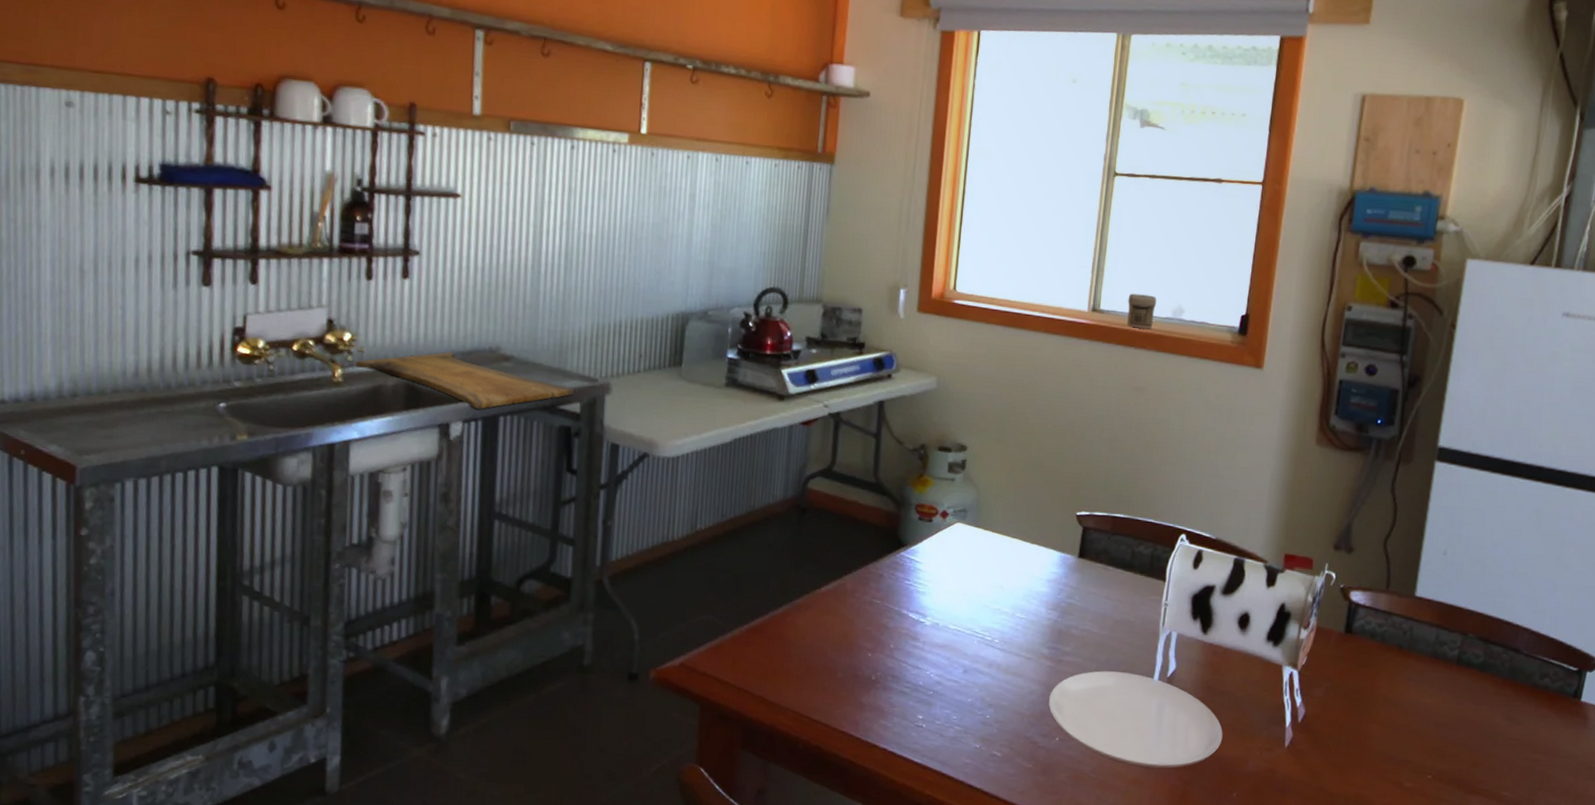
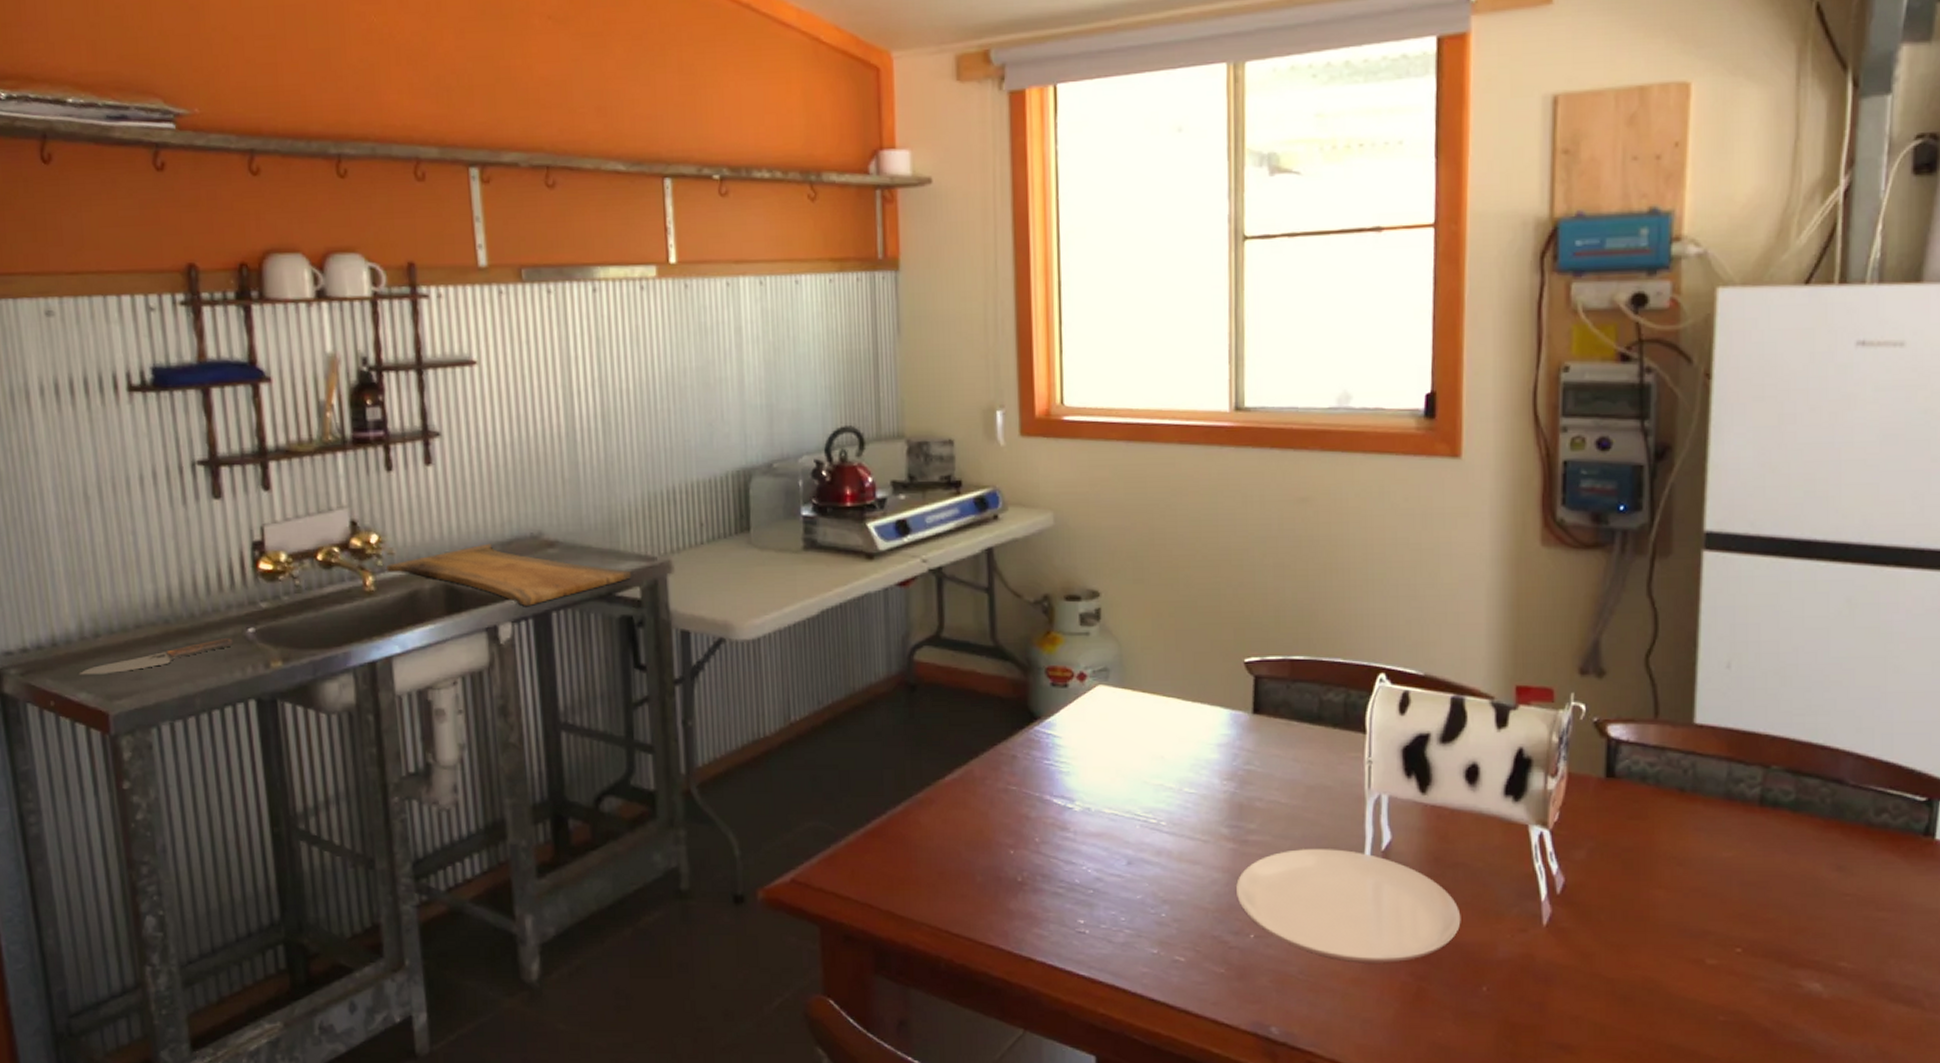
kitchen knife: none [52,409,205,430] -> present [79,637,234,675]
jar: present [1127,293,1156,329] -> none [1278,382,1315,425]

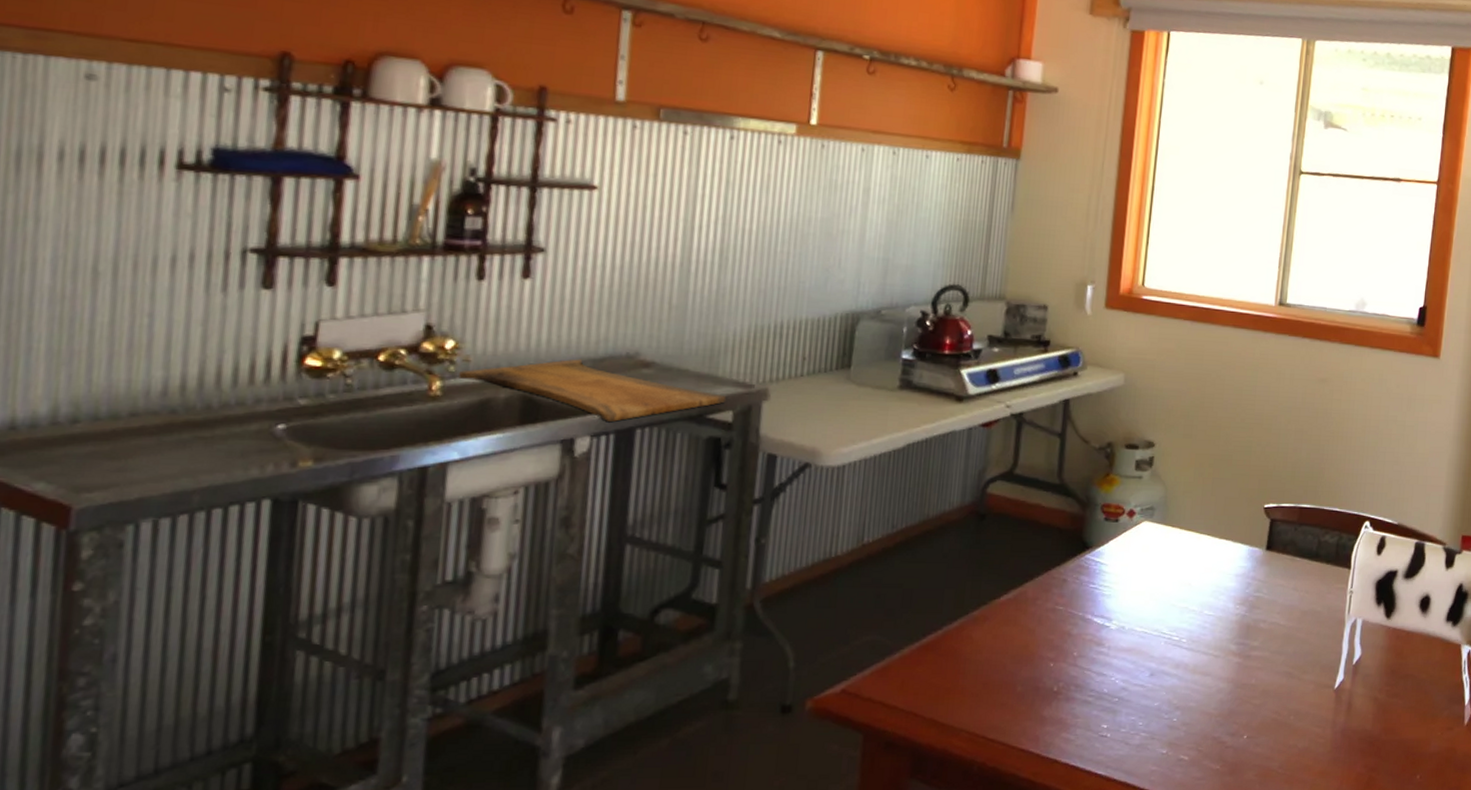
kitchen knife: present [79,637,234,675] -> none [40,432,257,464]
plate: present [1236,849,1461,963] -> none [1237,663,1407,758]

